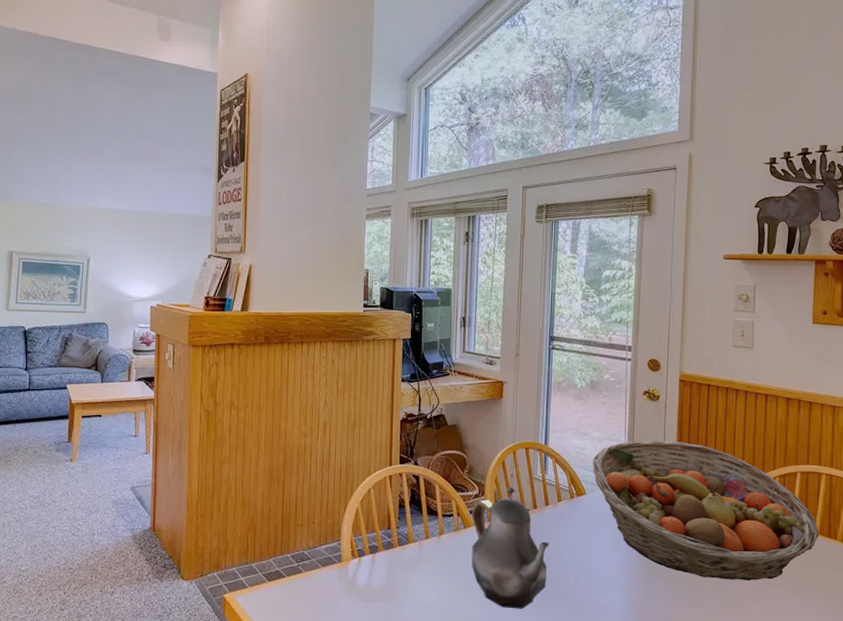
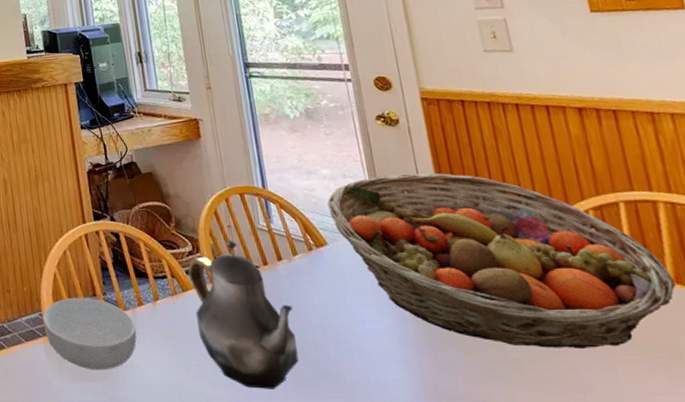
cereal bowl: none [340,530,420,593] -> present [42,297,137,370]

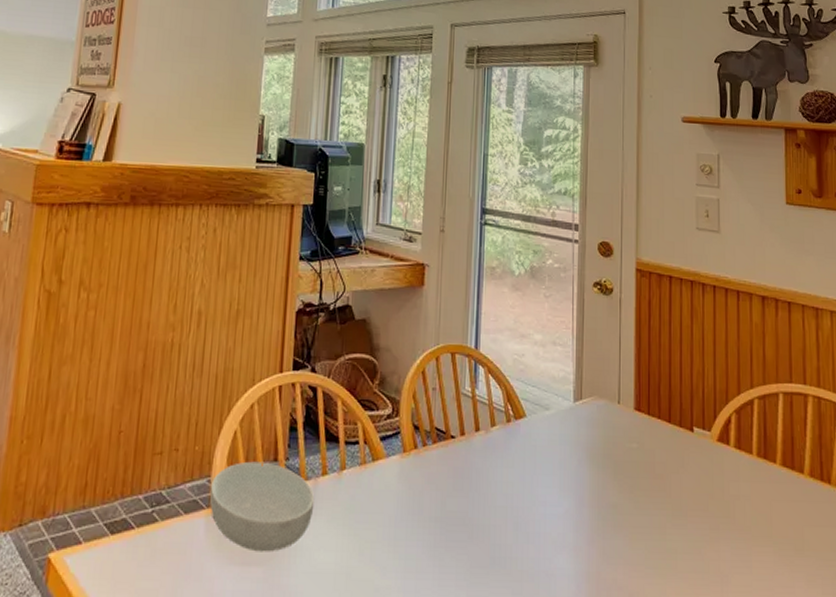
teapot: present [188,240,299,389] -> none [380,404,481,578]
fruit basket: present [327,173,676,348] -> none [534,346,810,539]

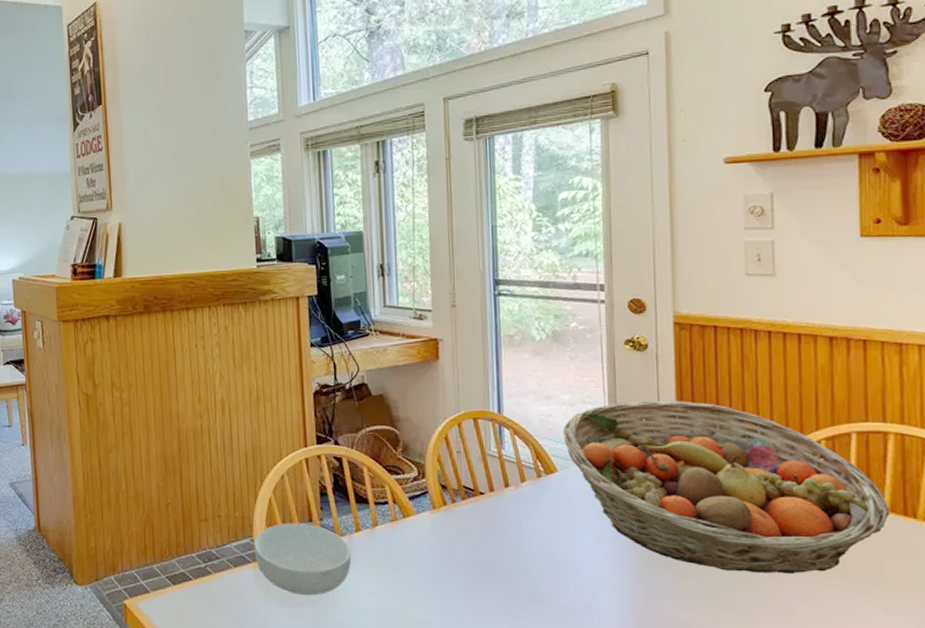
fruit basket: none [534,346,810,539] -> present [563,400,890,573]

